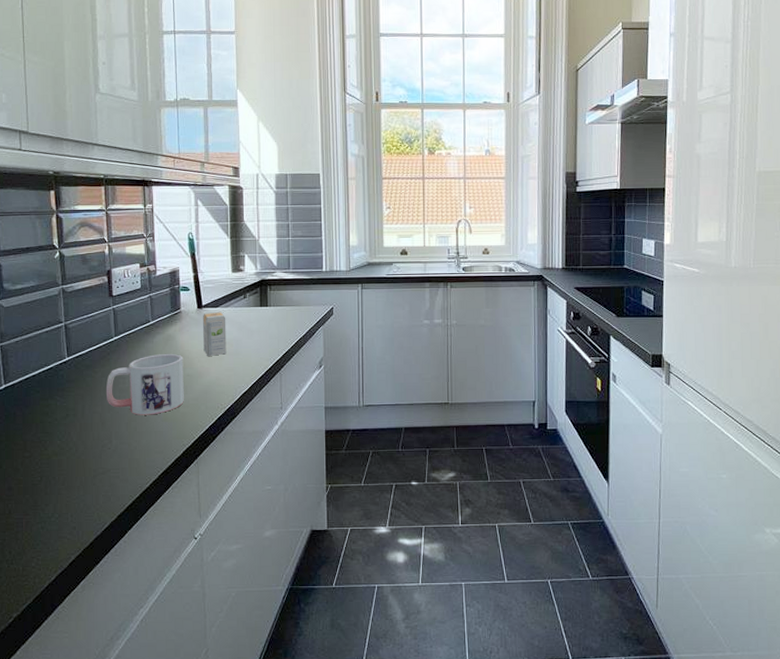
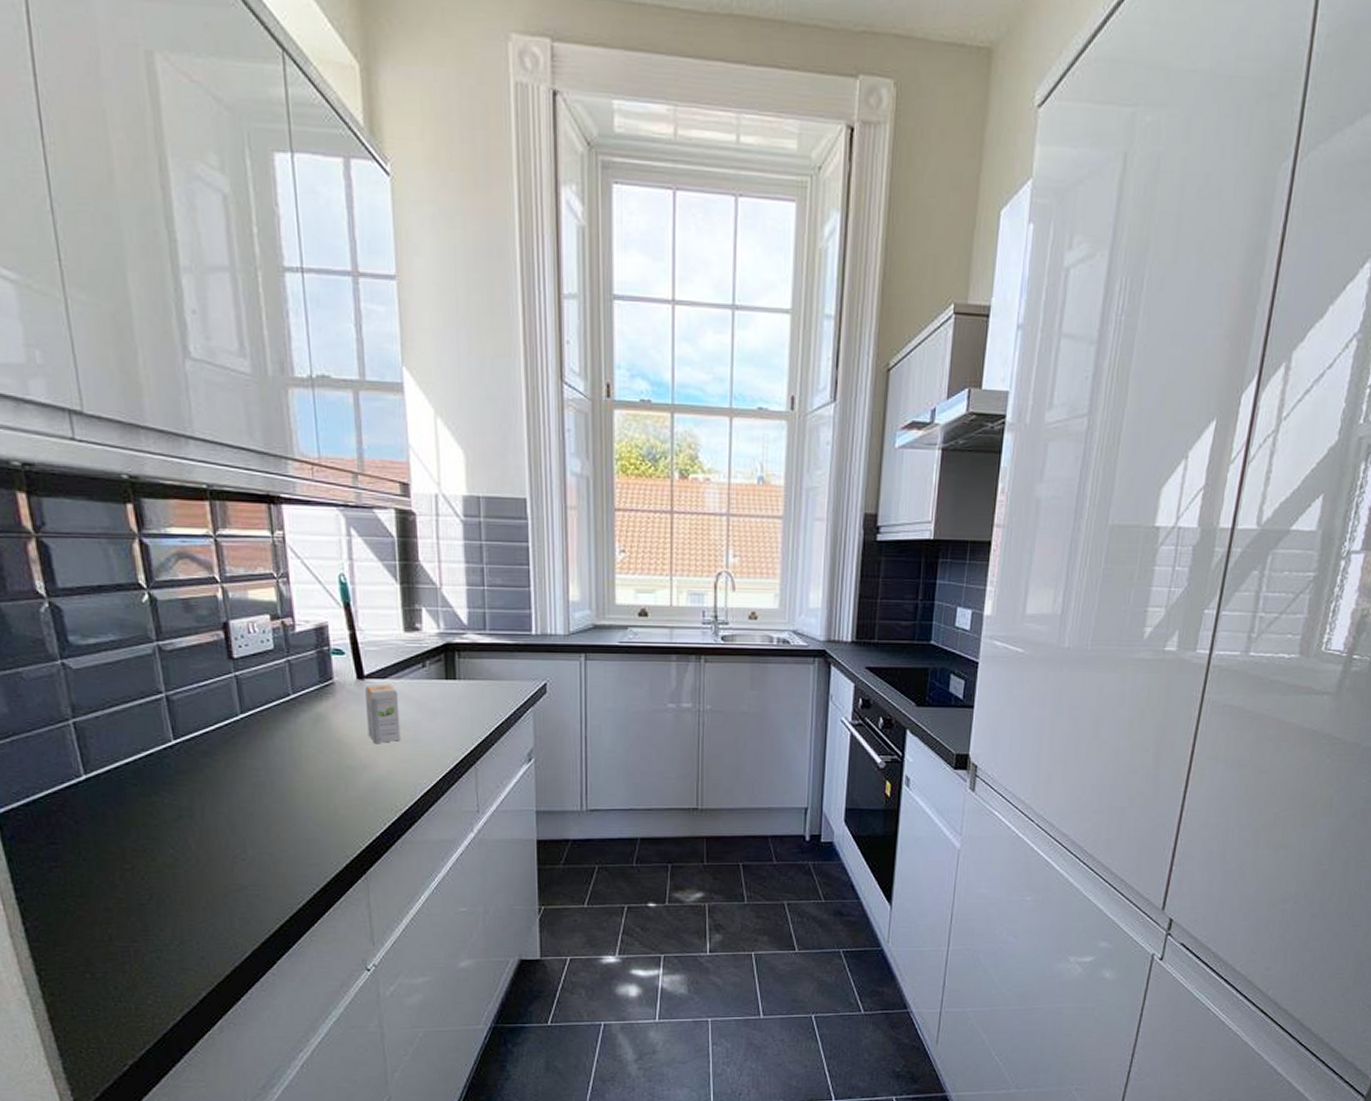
mug: present [105,353,184,415] -> none [233,738,344,818]

